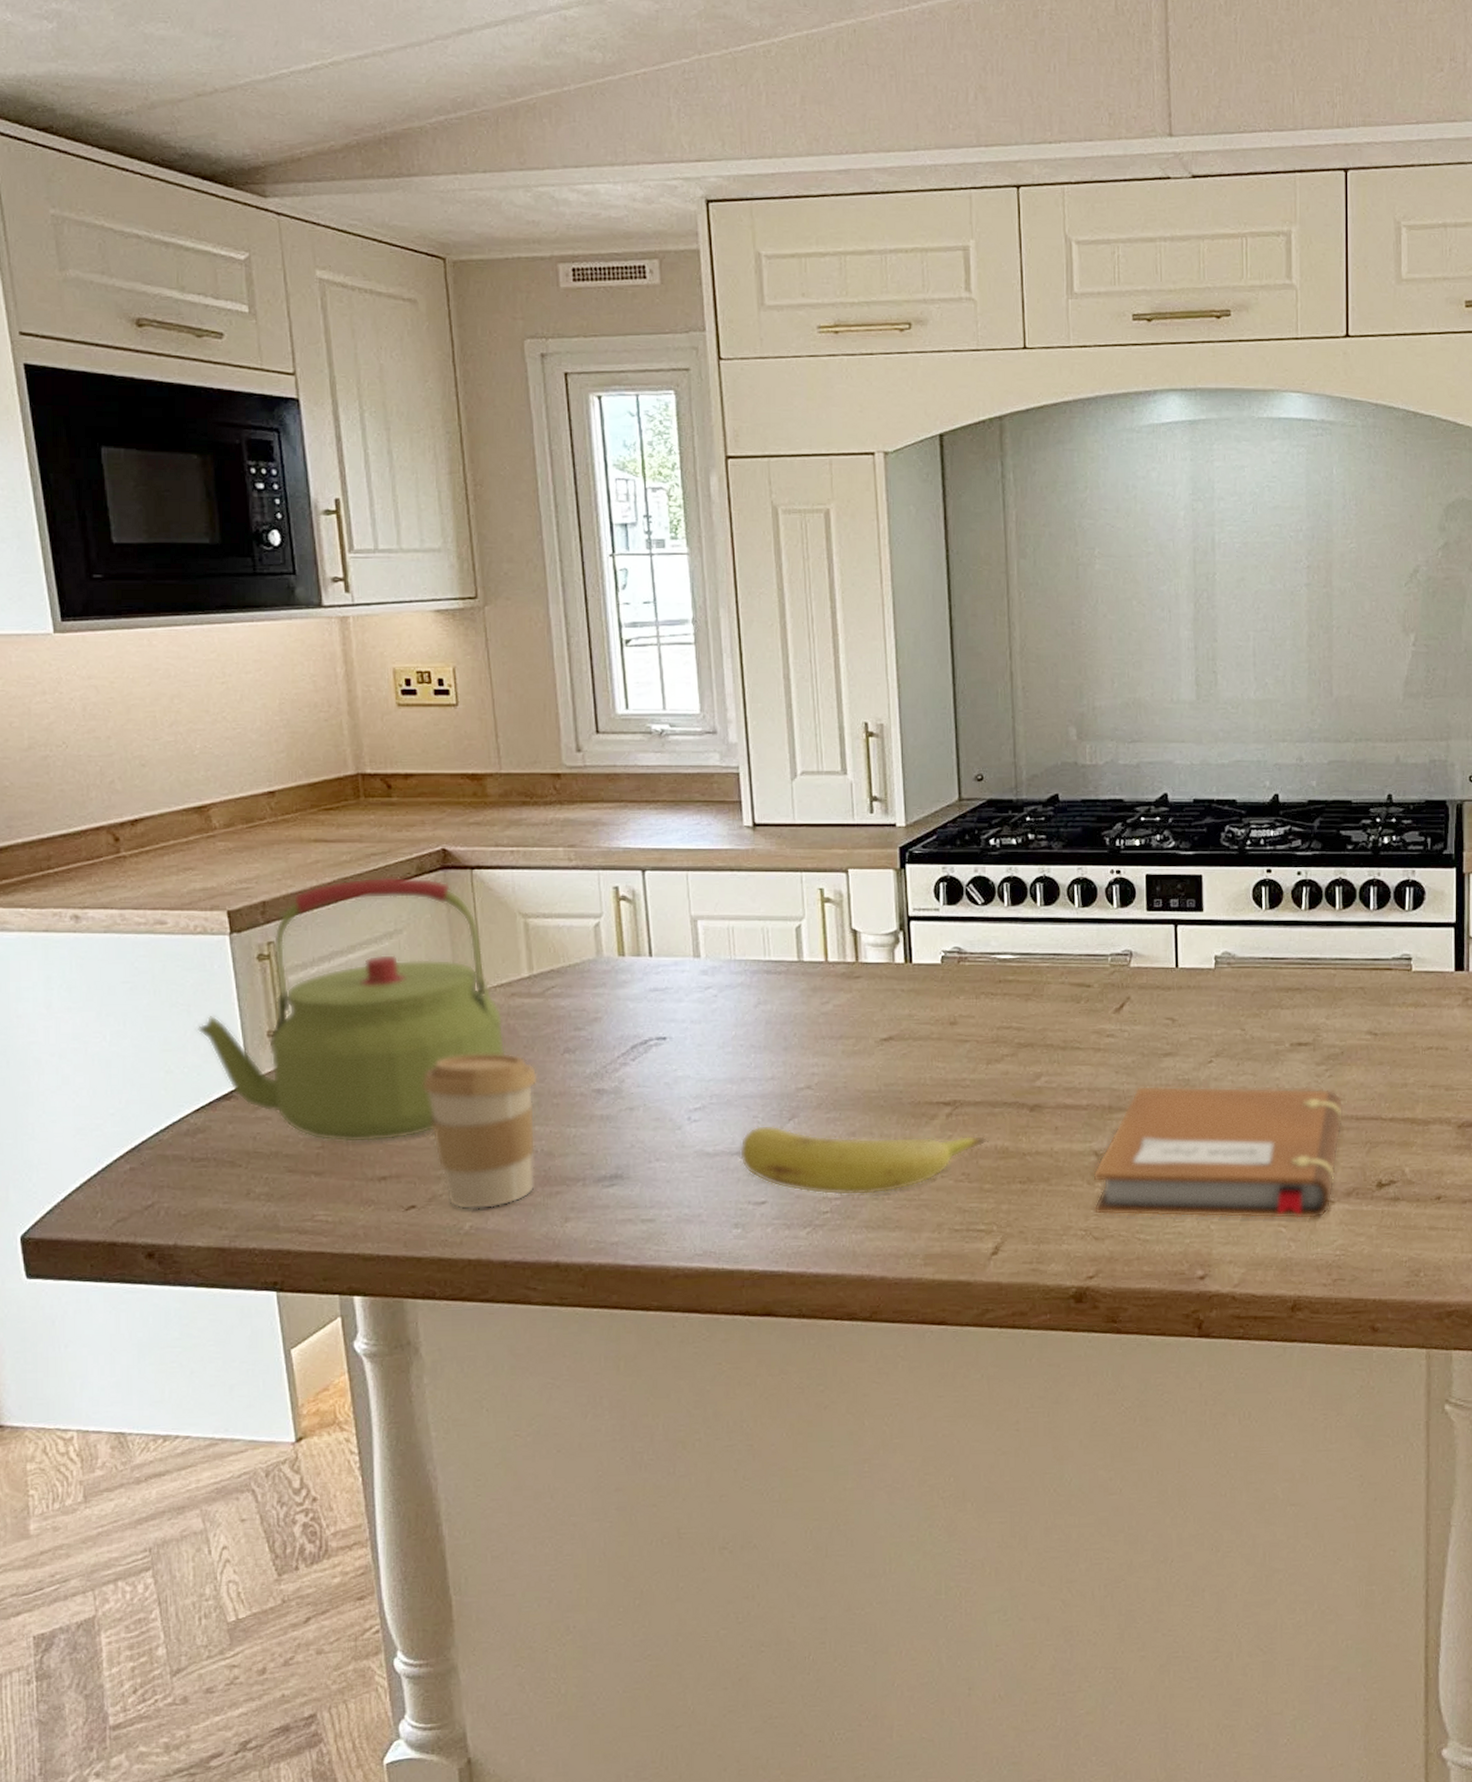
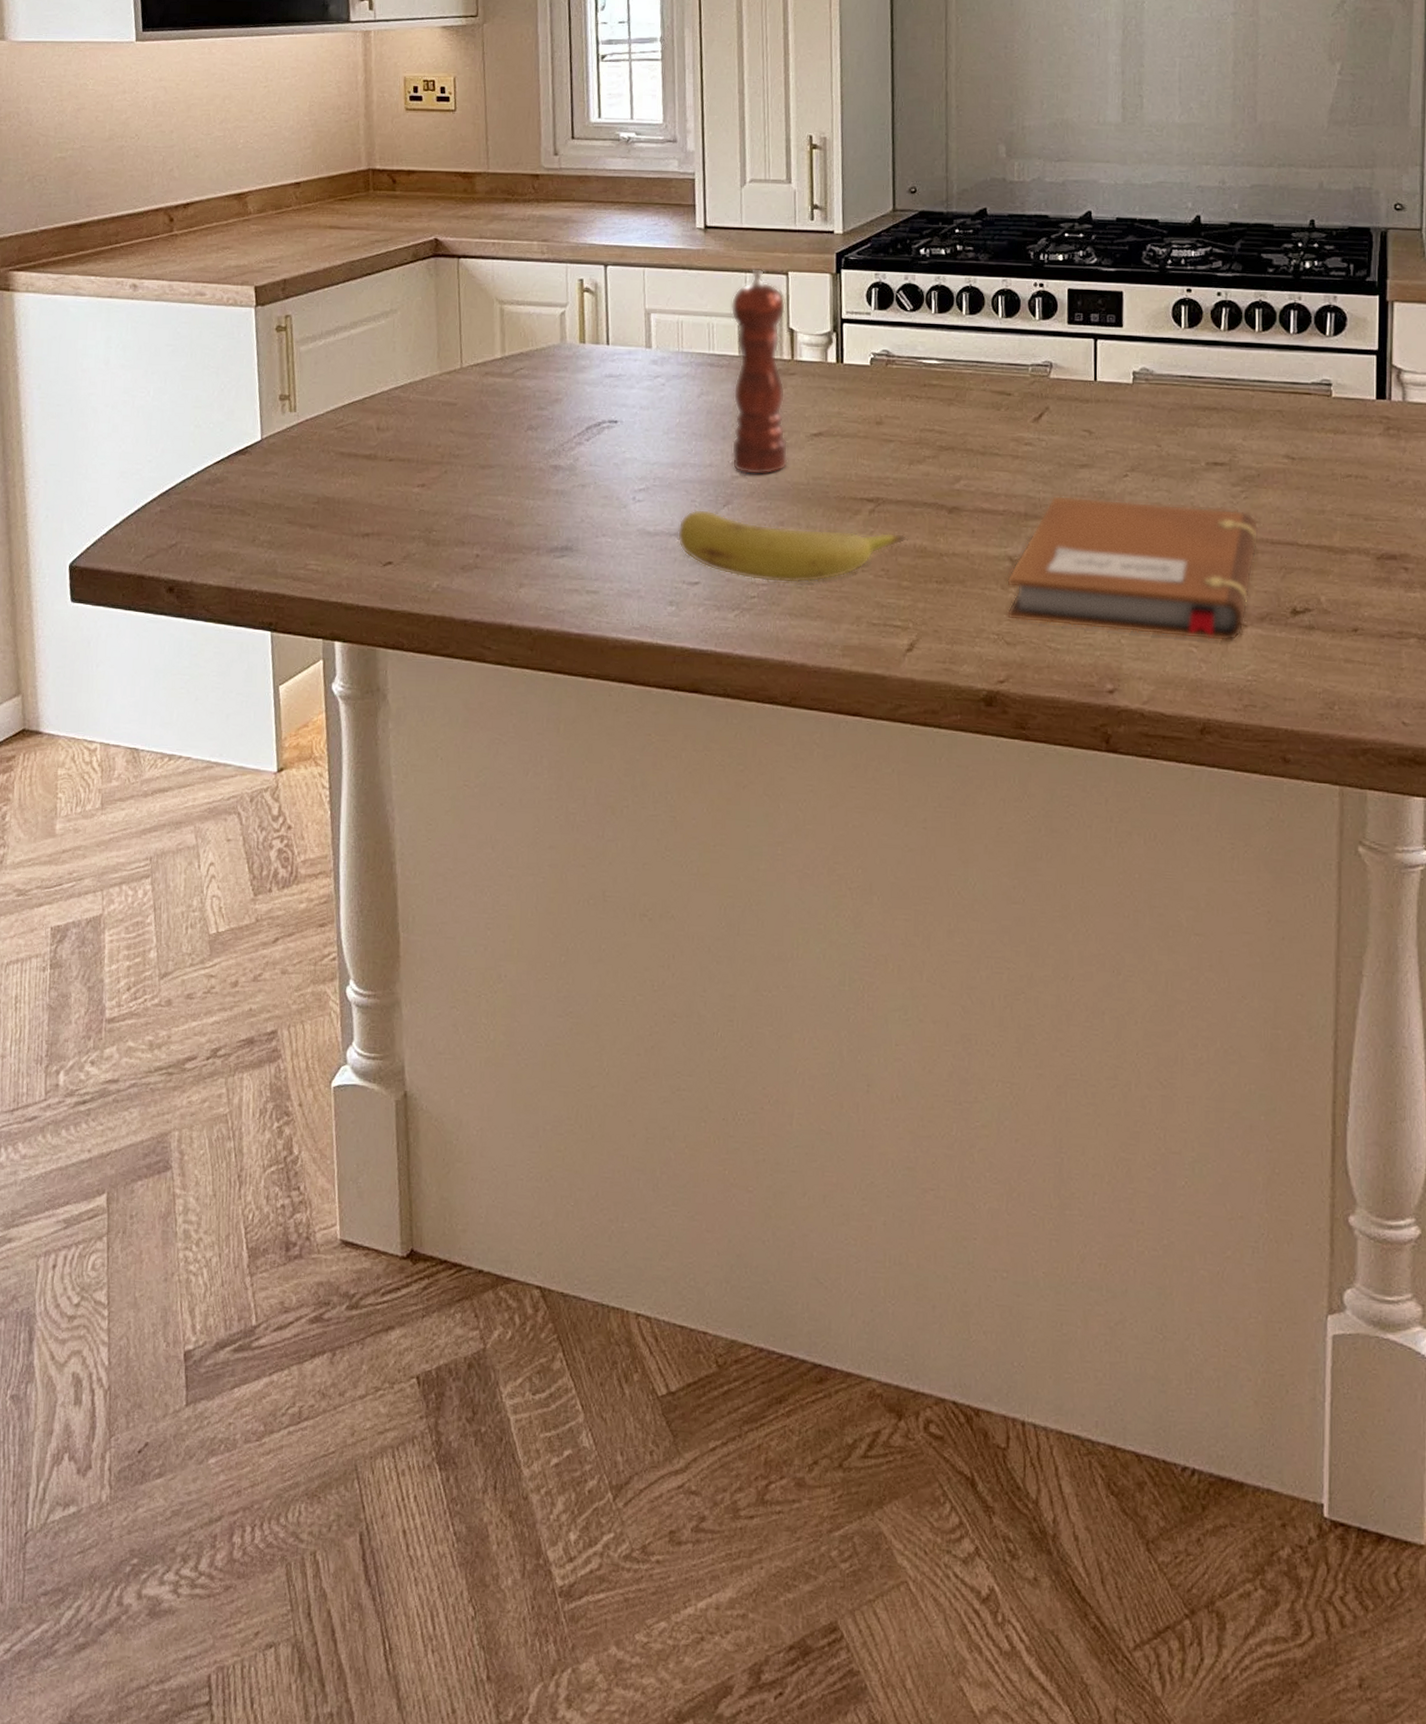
kettle: present [198,877,507,1143] -> none [223,261,478,501]
coffee cup: present [423,1052,539,1210] -> none [405,426,504,570]
pepper mill: none [786,866,857,1086] -> present [730,268,788,475]

